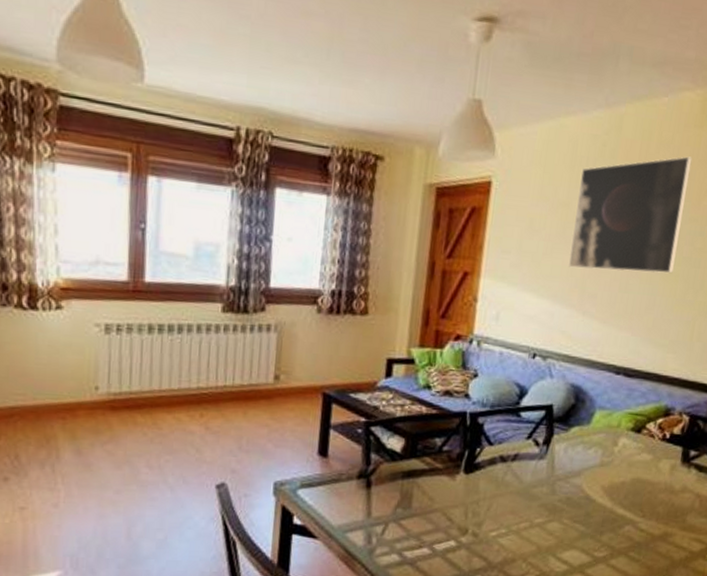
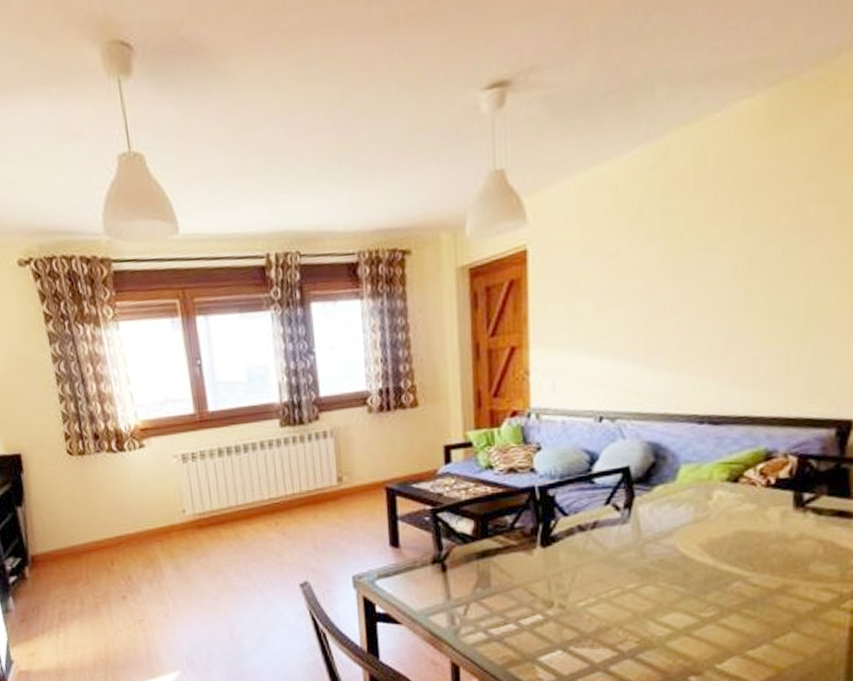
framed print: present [569,156,692,274] -> none [626,171,762,321]

